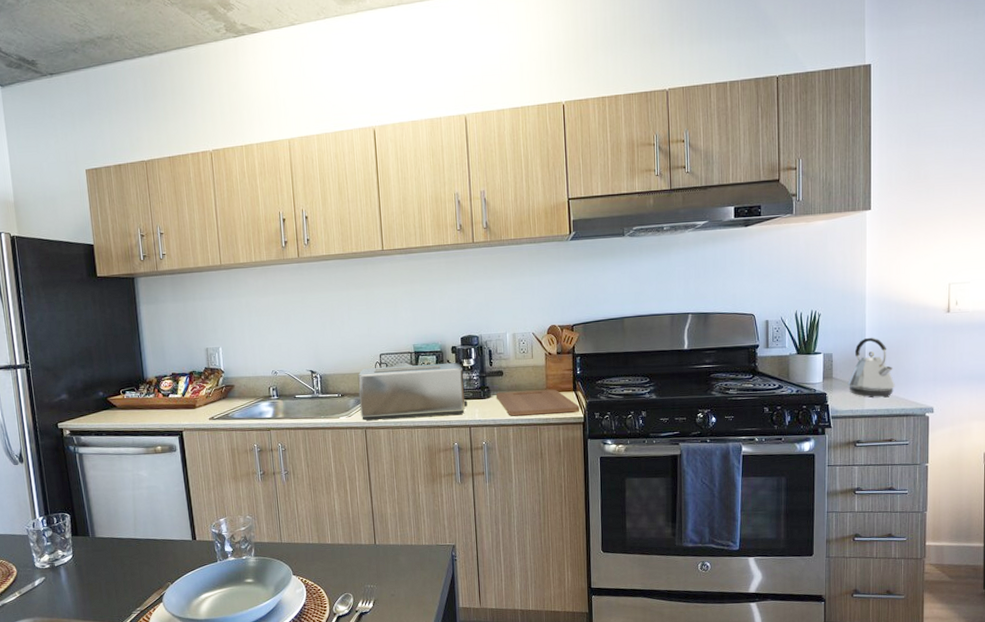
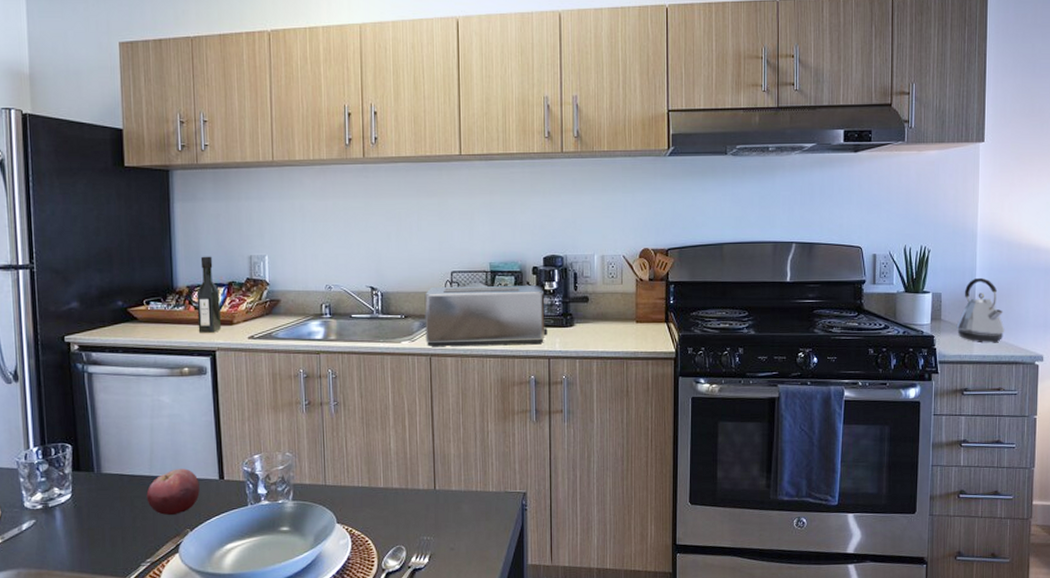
fruit: none [133,531,177,571] -> present [146,468,200,515]
bottle: none [163,350,186,417] -> present [196,256,221,334]
cutting board: present [495,389,580,416] -> none [579,319,671,348]

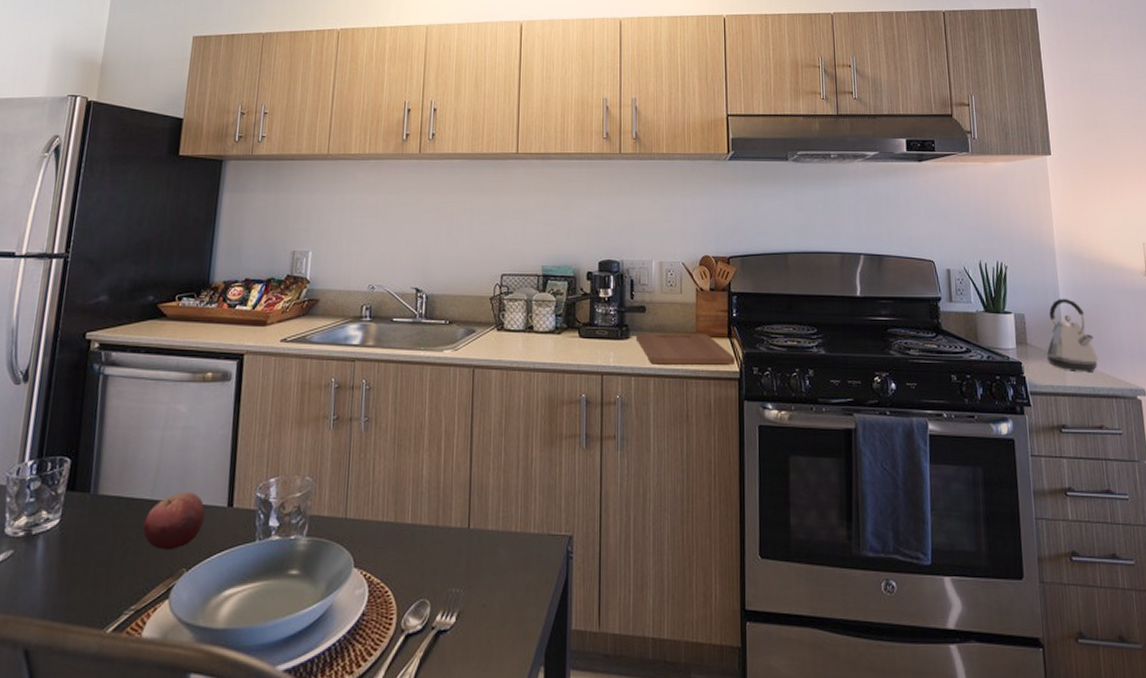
bottle: present [196,256,221,334] -> none [228,250,257,335]
toaster: present [424,285,549,346] -> none [469,290,603,358]
cutting board: none [579,319,671,348] -> present [635,333,735,365]

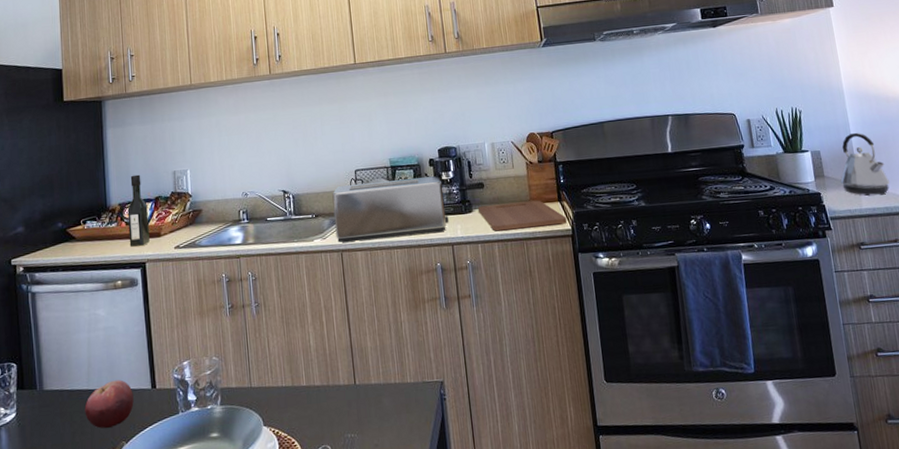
bottle: none [228,250,257,335] -> present [127,174,150,247]
toaster: none [469,290,603,358] -> present [332,176,449,243]

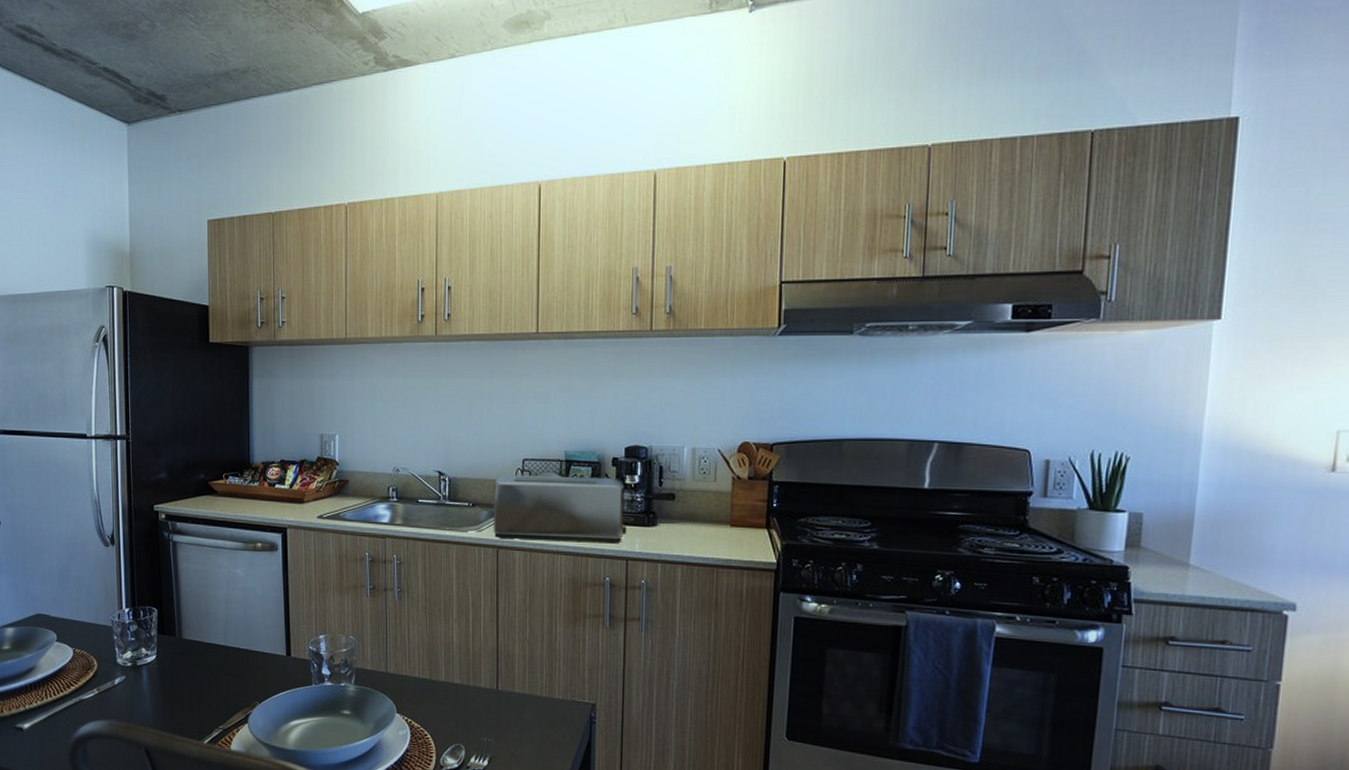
fruit: present [84,380,134,429] -> none [221,641,268,686]
bottle: present [127,174,150,247] -> none [271,433,292,511]
cutting board: present [477,200,567,232] -> none [663,521,772,556]
kettle: present [840,132,890,196] -> none [1162,496,1238,582]

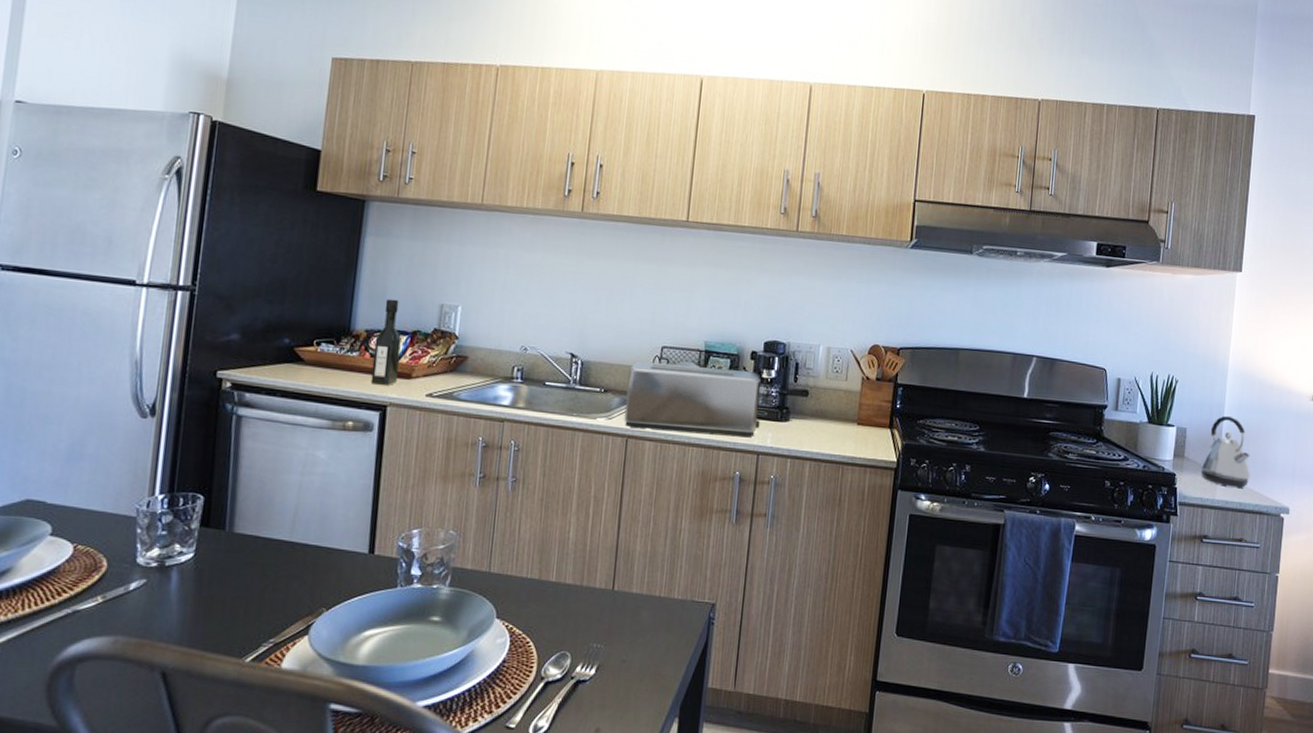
bottle: none [271,433,292,511] -> present [370,298,402,387]
kettle: none [1162,496,1238,582] -> present [1200,415,1251,488]

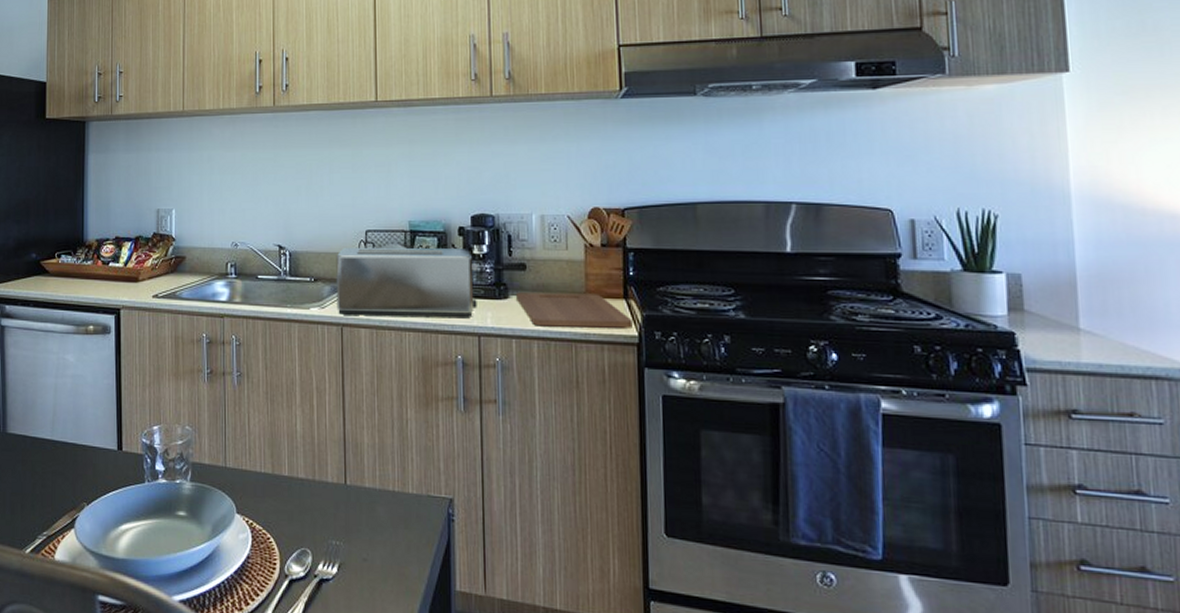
bottle: present [370,298,402,387] -> none [104,209,127,291]
cutting board: none [795,416,894,455] -> present [515,293,633,328]
kettle: present [1200,415,1251,488] -> none [1049,254,1132,347]

